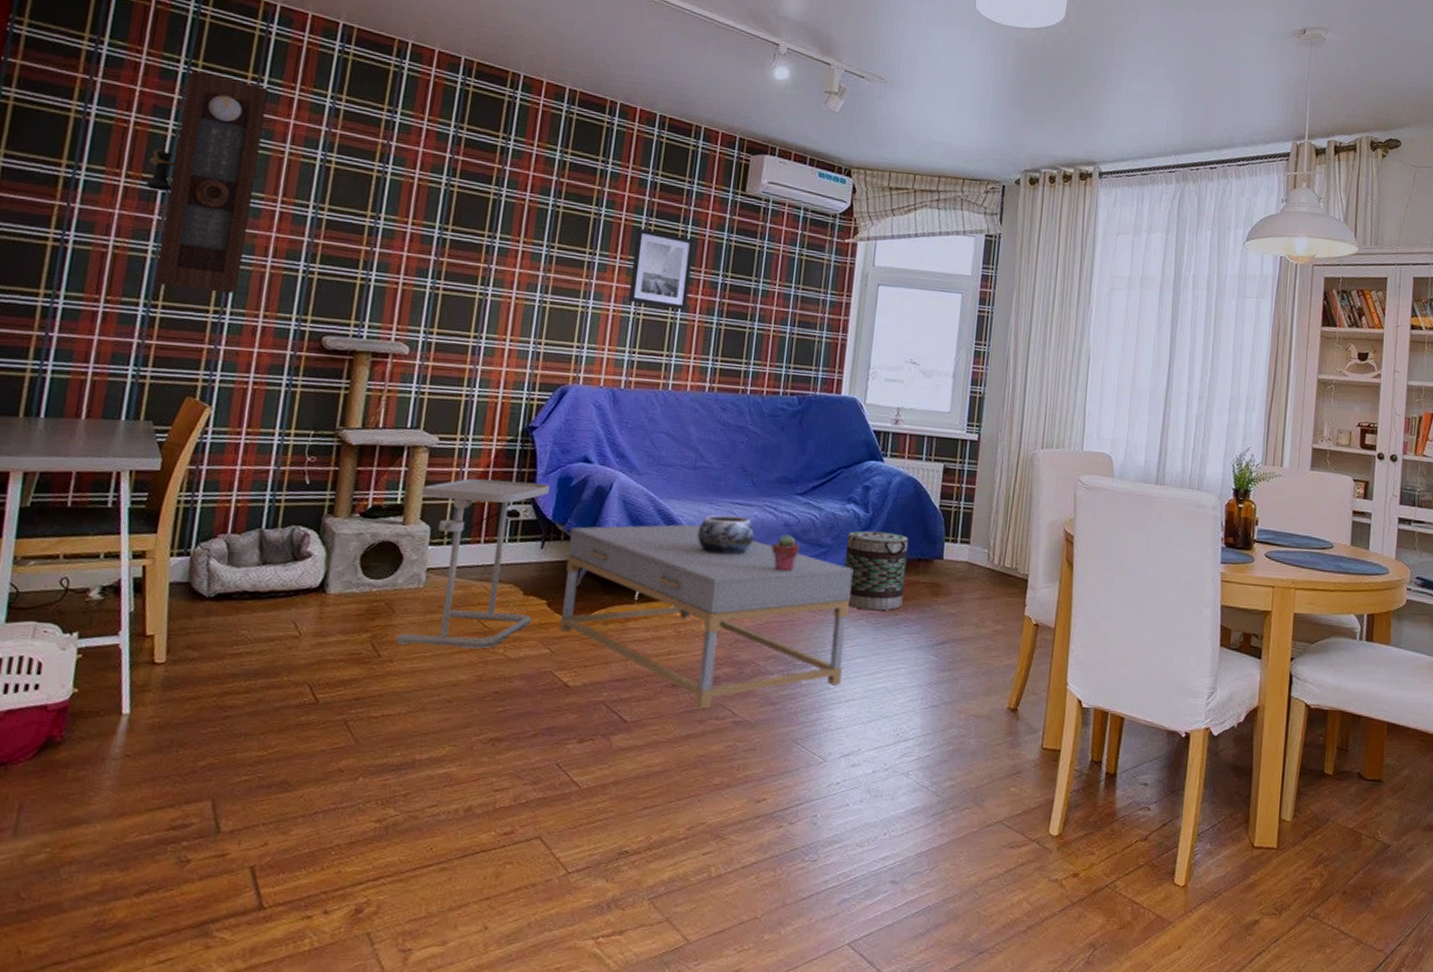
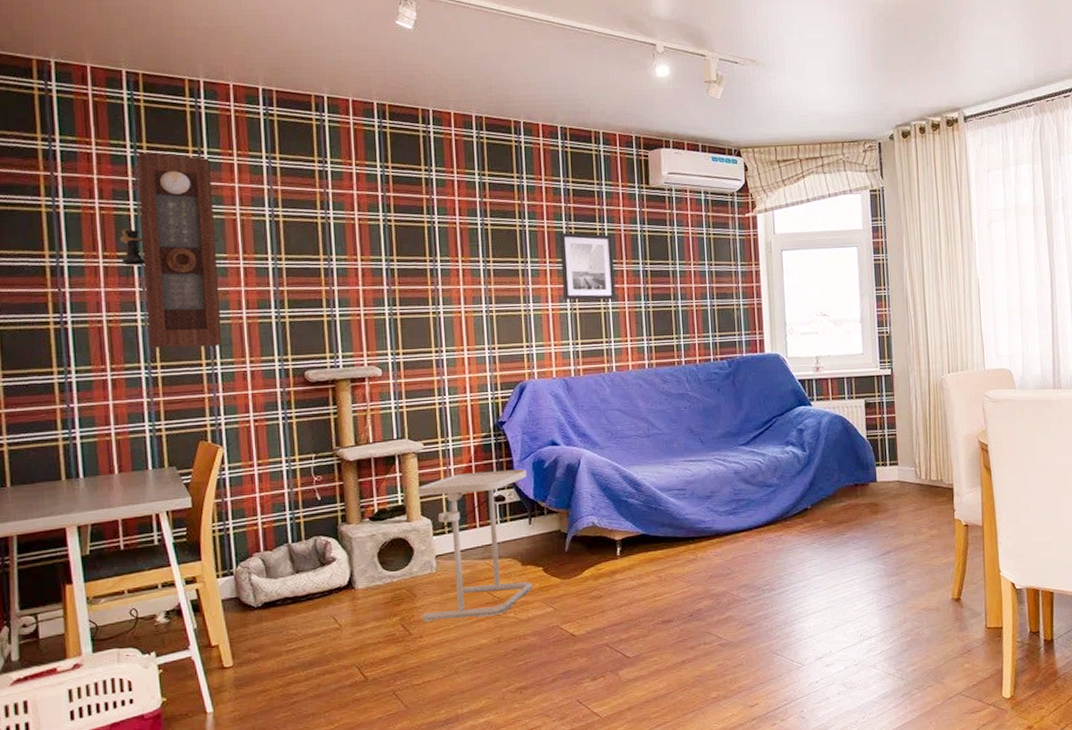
coffee table: present [559,524,854,710] -> none [551,484,805,638]
decorative bowl: present [697,515,755,555] -> none [660,471,710,507]
potted succulent: present [771,534,800,572] -> none [727,481,752,513]
basket: present [844,530,909,611] -> none [790,465,848,535]

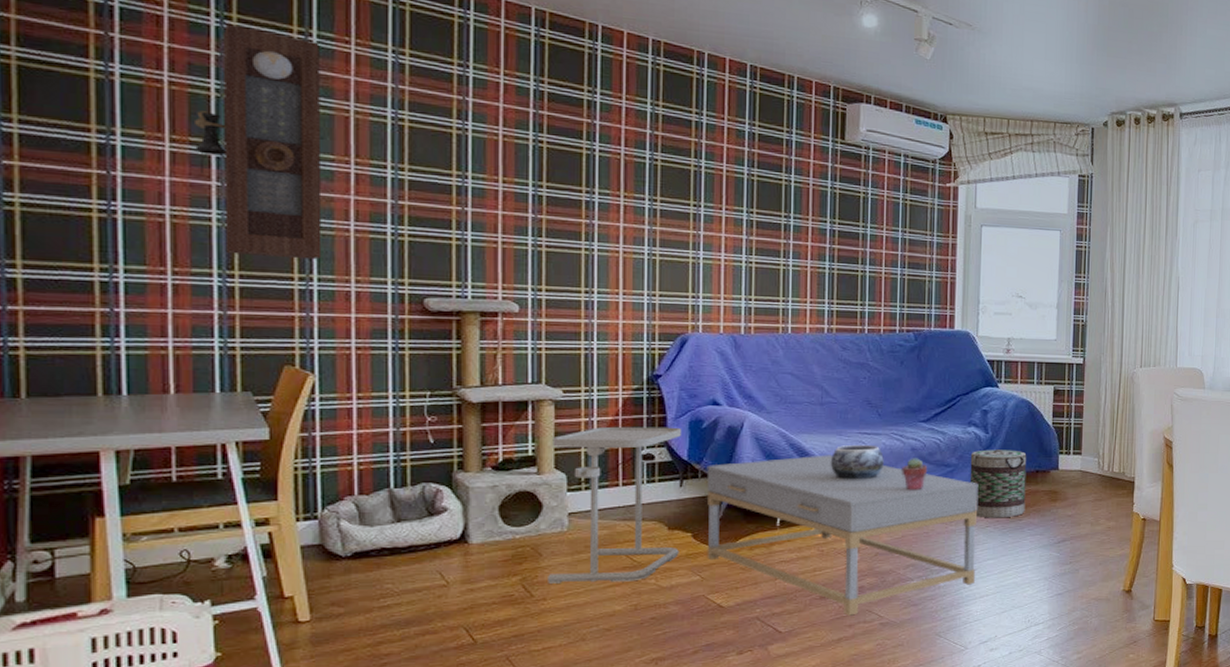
coffee table: none [551,484,805,638] -> present [707,455,979,616]
wall art: present [559,232,616,300] -> none [738,178,799,257]
decorative bowl: none [660,471,710,507] -> present [830,444,884,480]
potted succulent: none [727,481,752,513] -> present [902,458,928,491]
basket: none [790,465,848,535] -> present [969,449,1027,518]

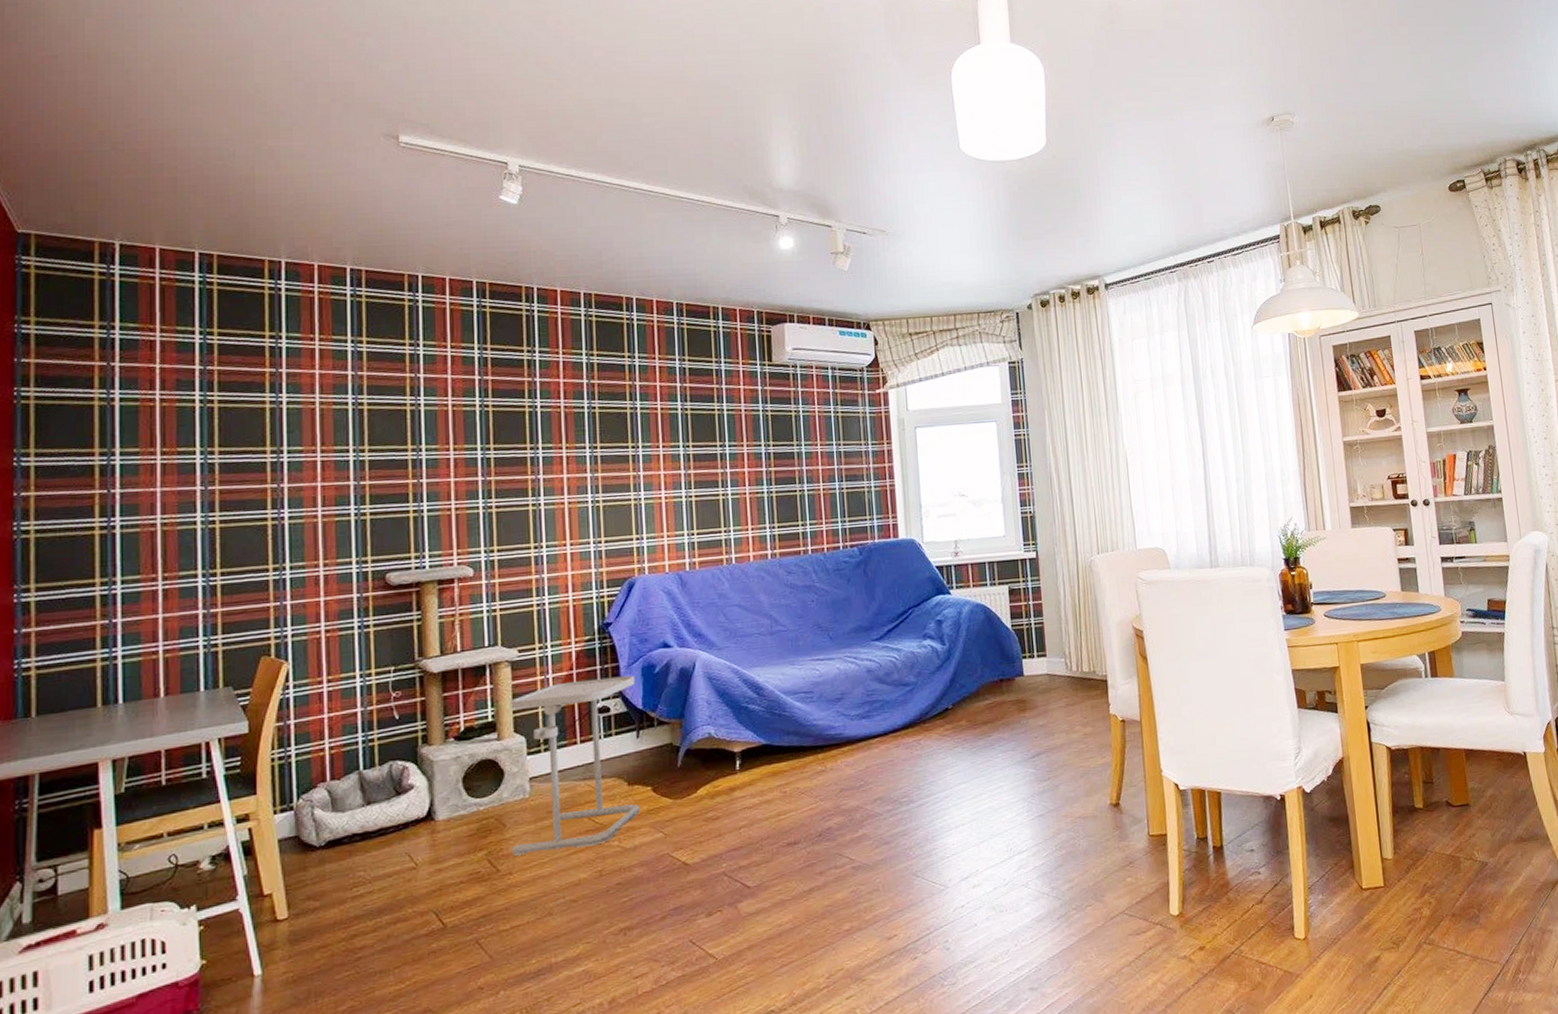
pendulum clock: present [195,23,322,260] -> none [182,338,293,554]
coffee table: present [707,455,979,616] -> none [662,686,948,862]
decorative bowl: present [830,444,884,480] -> none [785,671,840,712]
potted succulent: present [902,458,928,491] -> none [859,680,886,716]
basket: present [969,449,1027,518] -> none [929,659,993,738]

